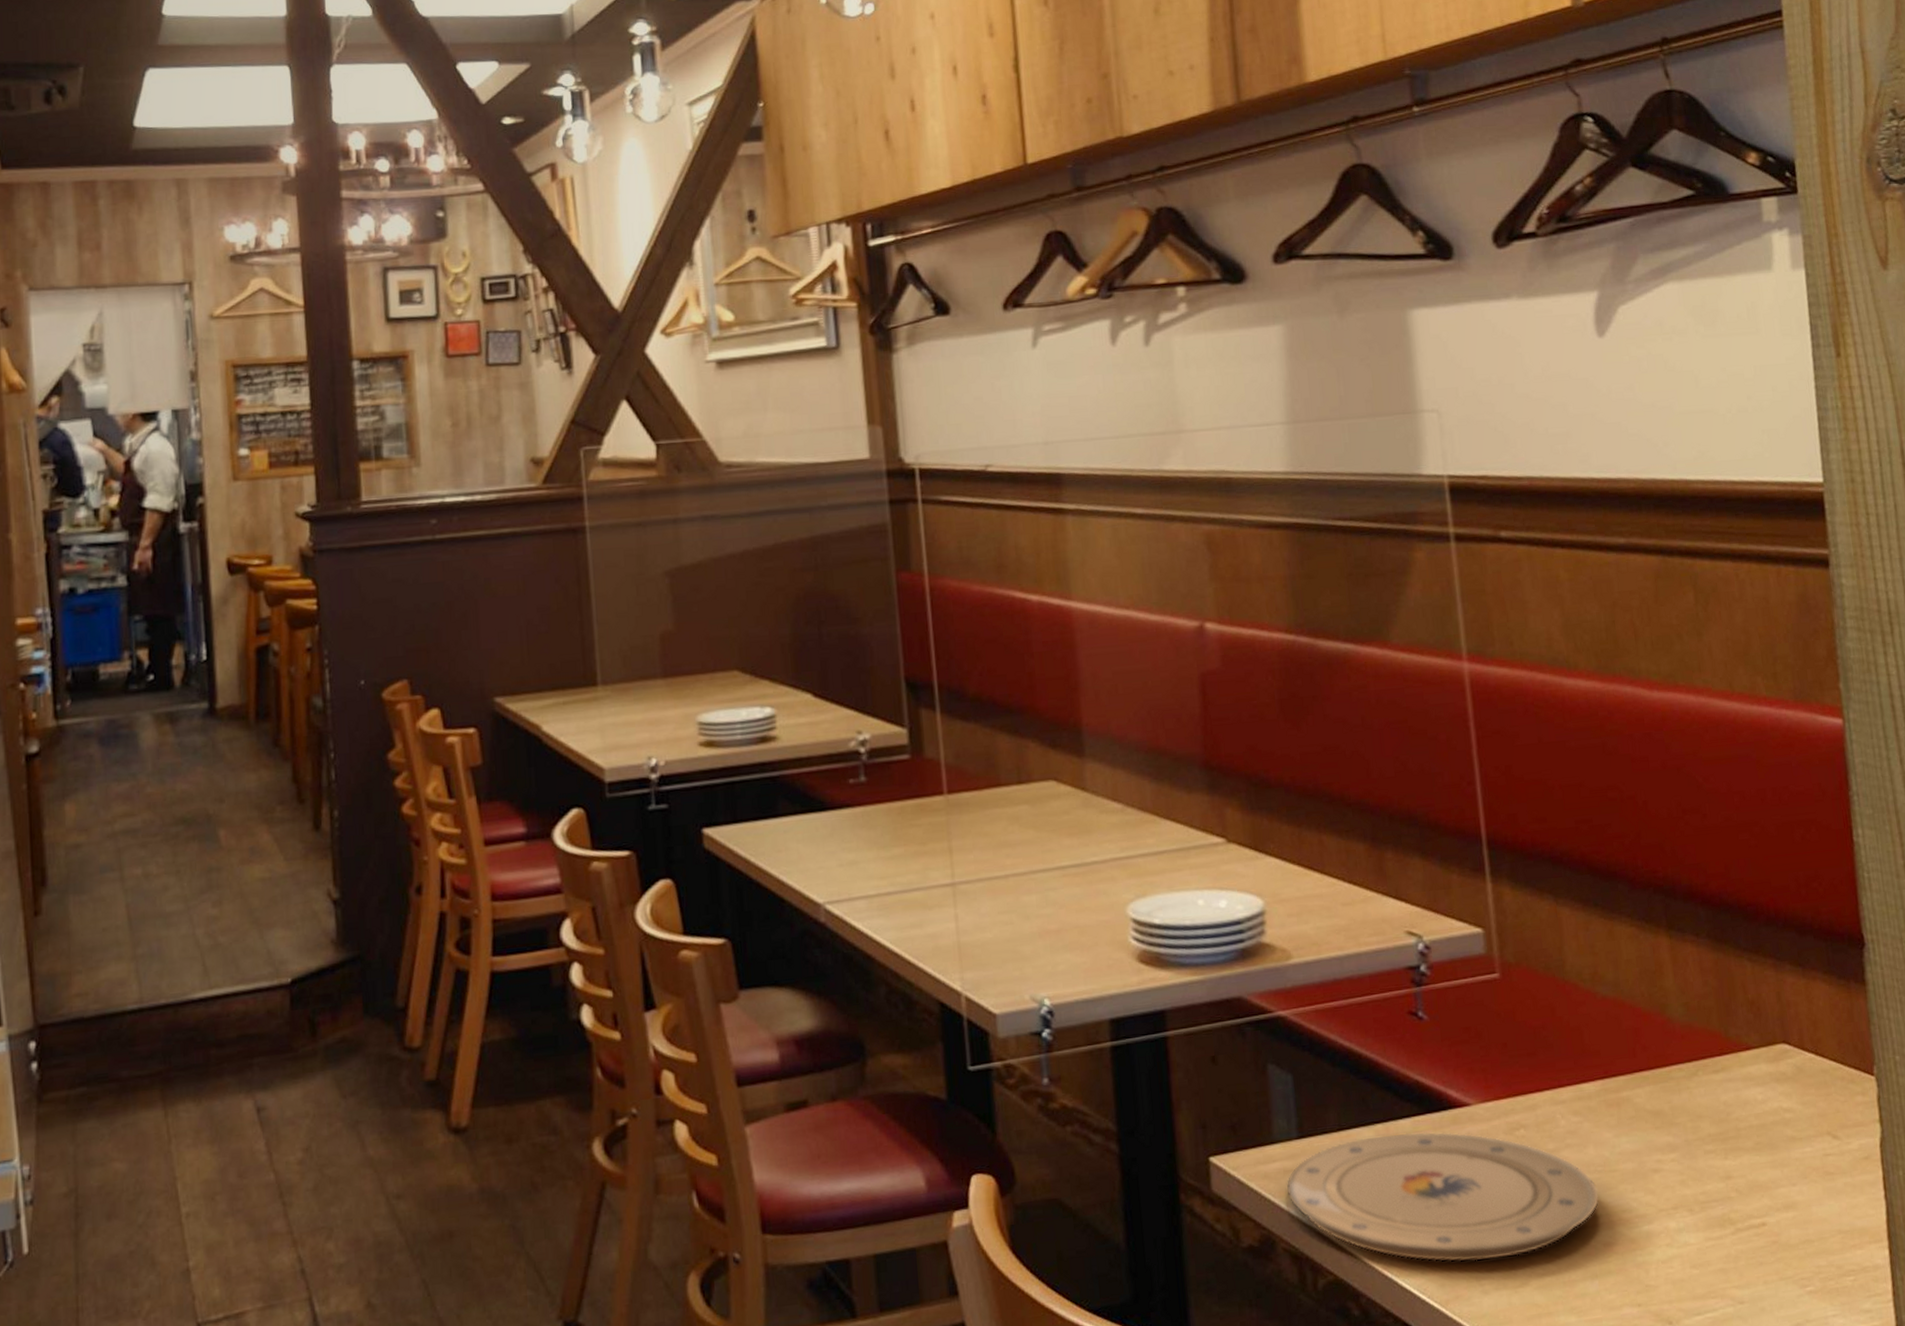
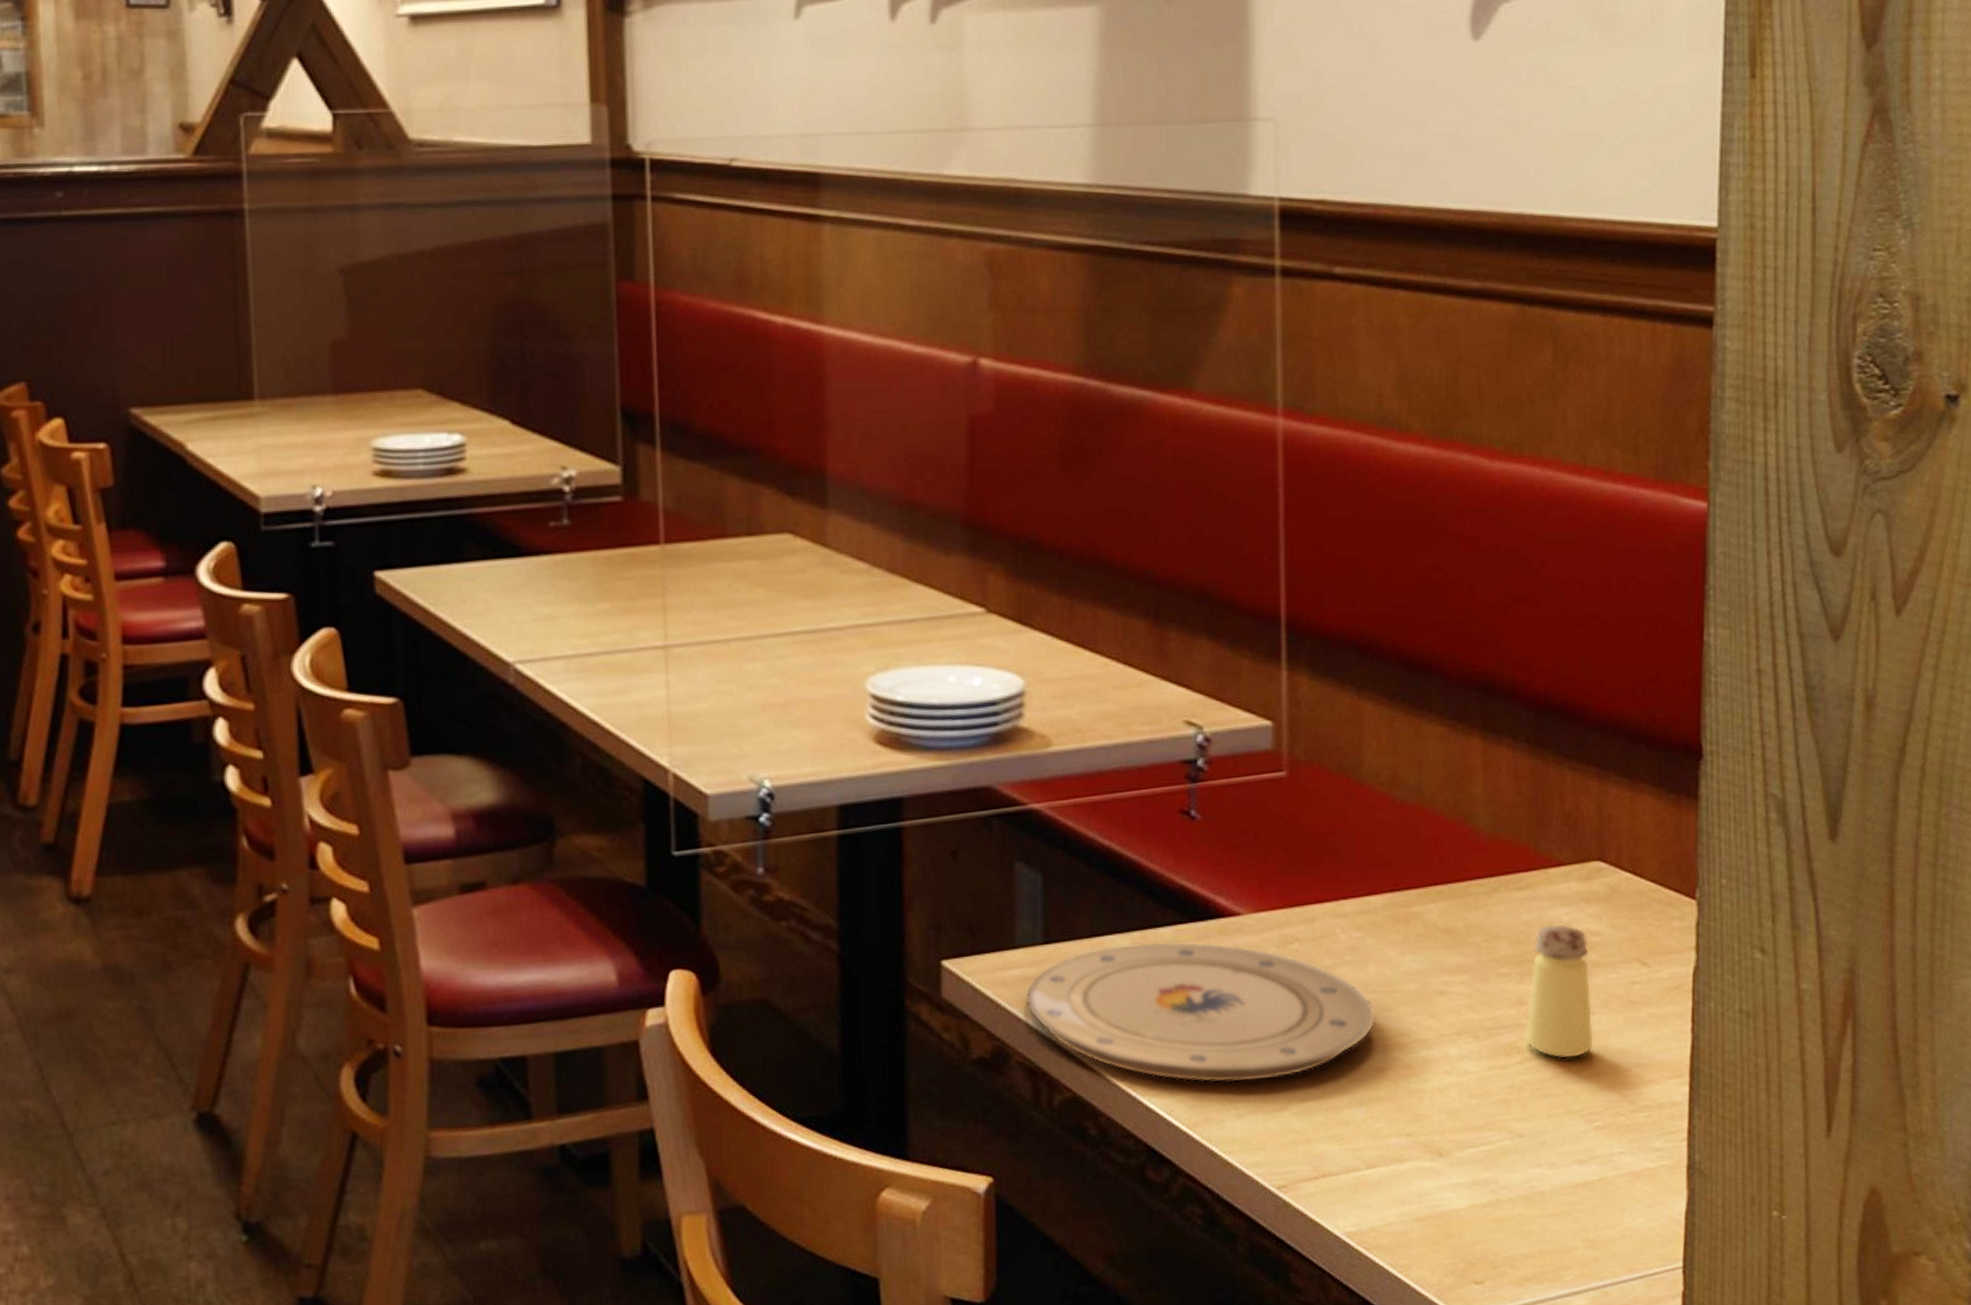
saltshaker: none [1734,1103,1798,1228] -> present [1525,924,1594,1059]

